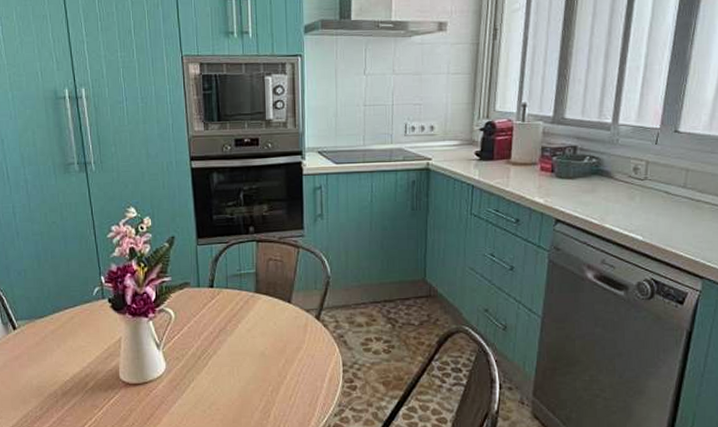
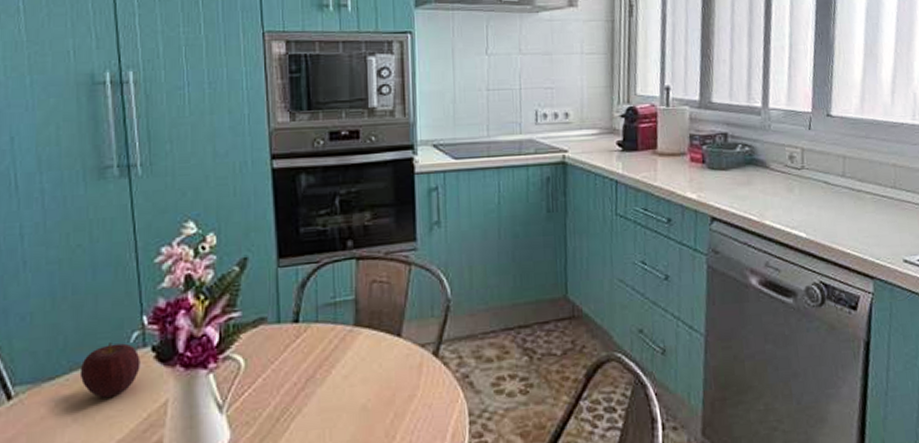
apple: none [60,294,101,333] -> present [79,343,140,398]

